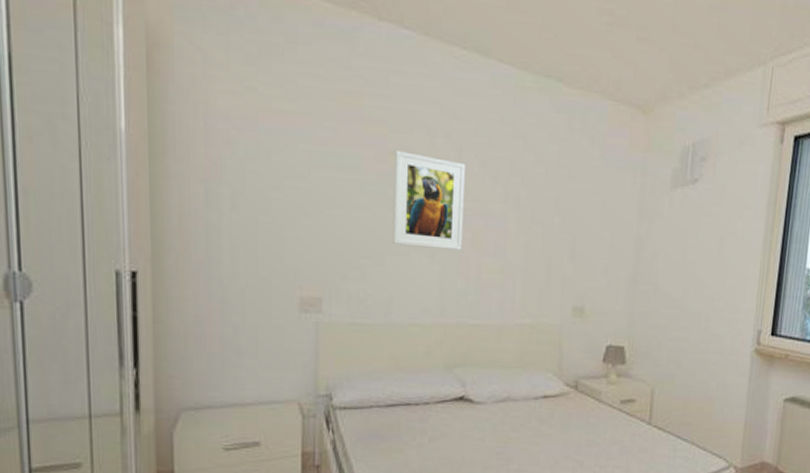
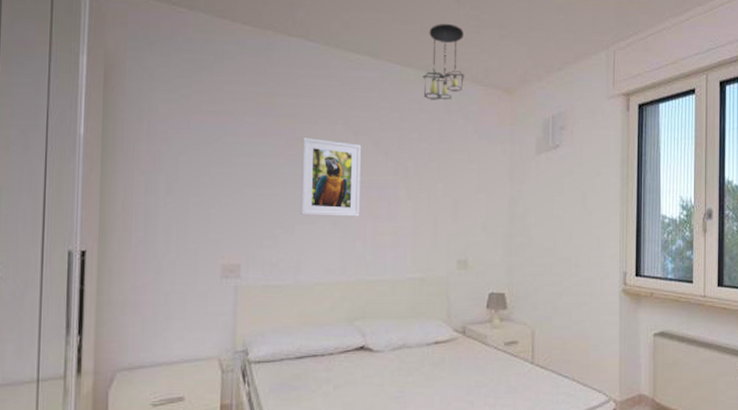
ceiling light fixture: none [541,17,594,115] -> present [422,23,465,100]

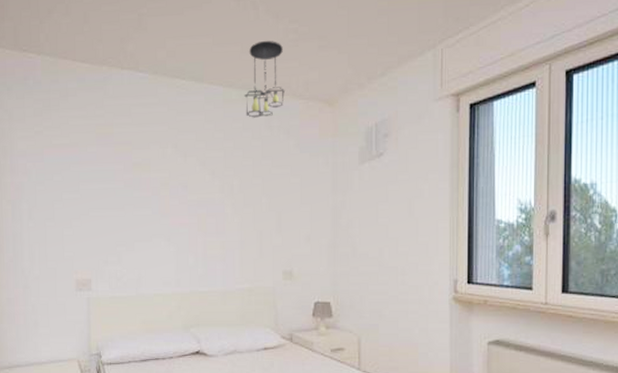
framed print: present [300,138,361,217] -> none [138,162,191,234]

